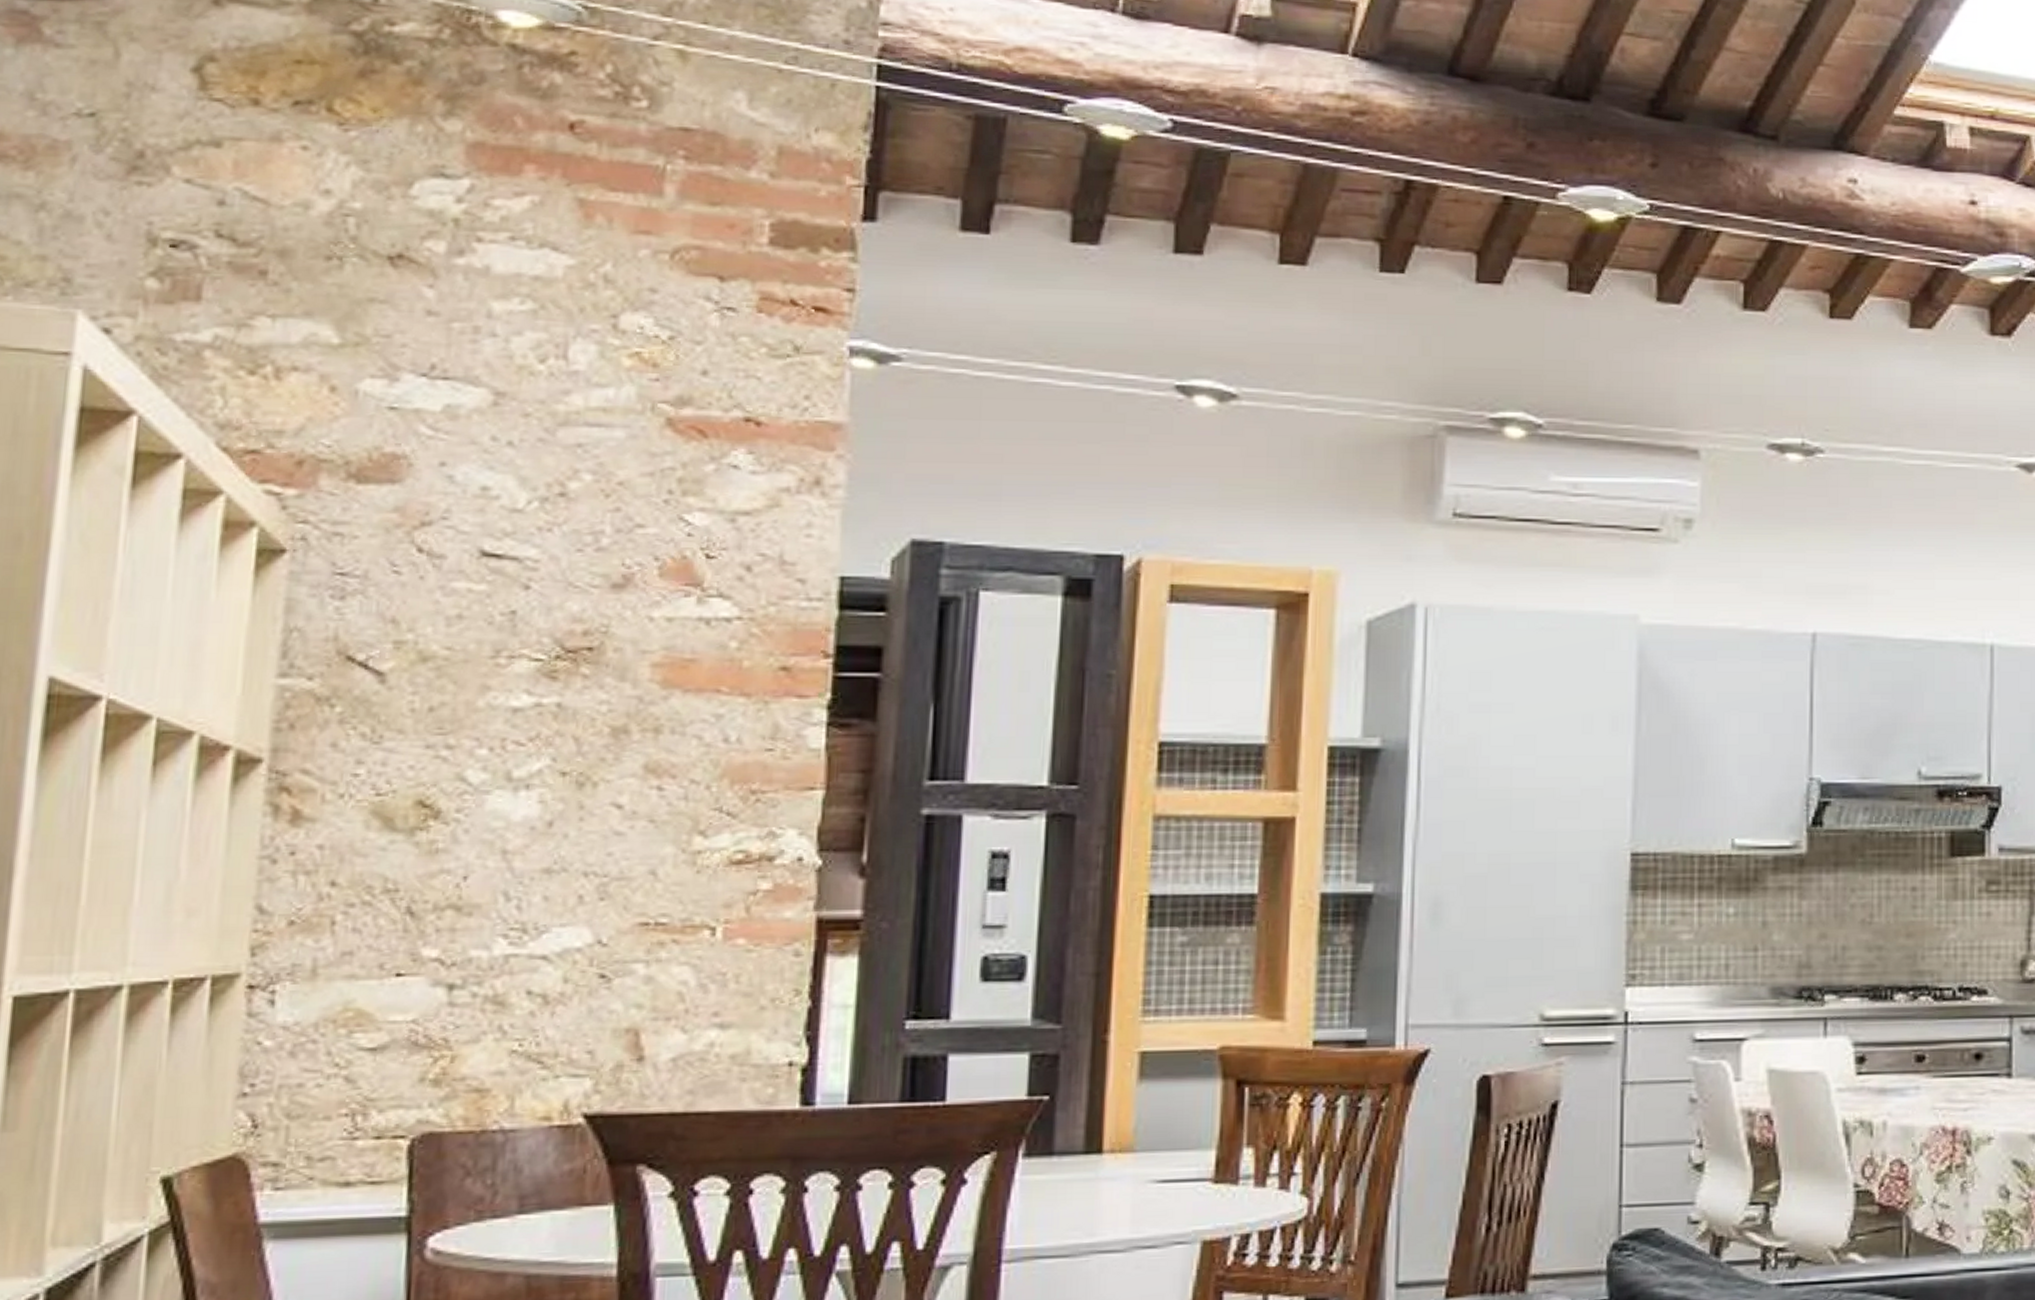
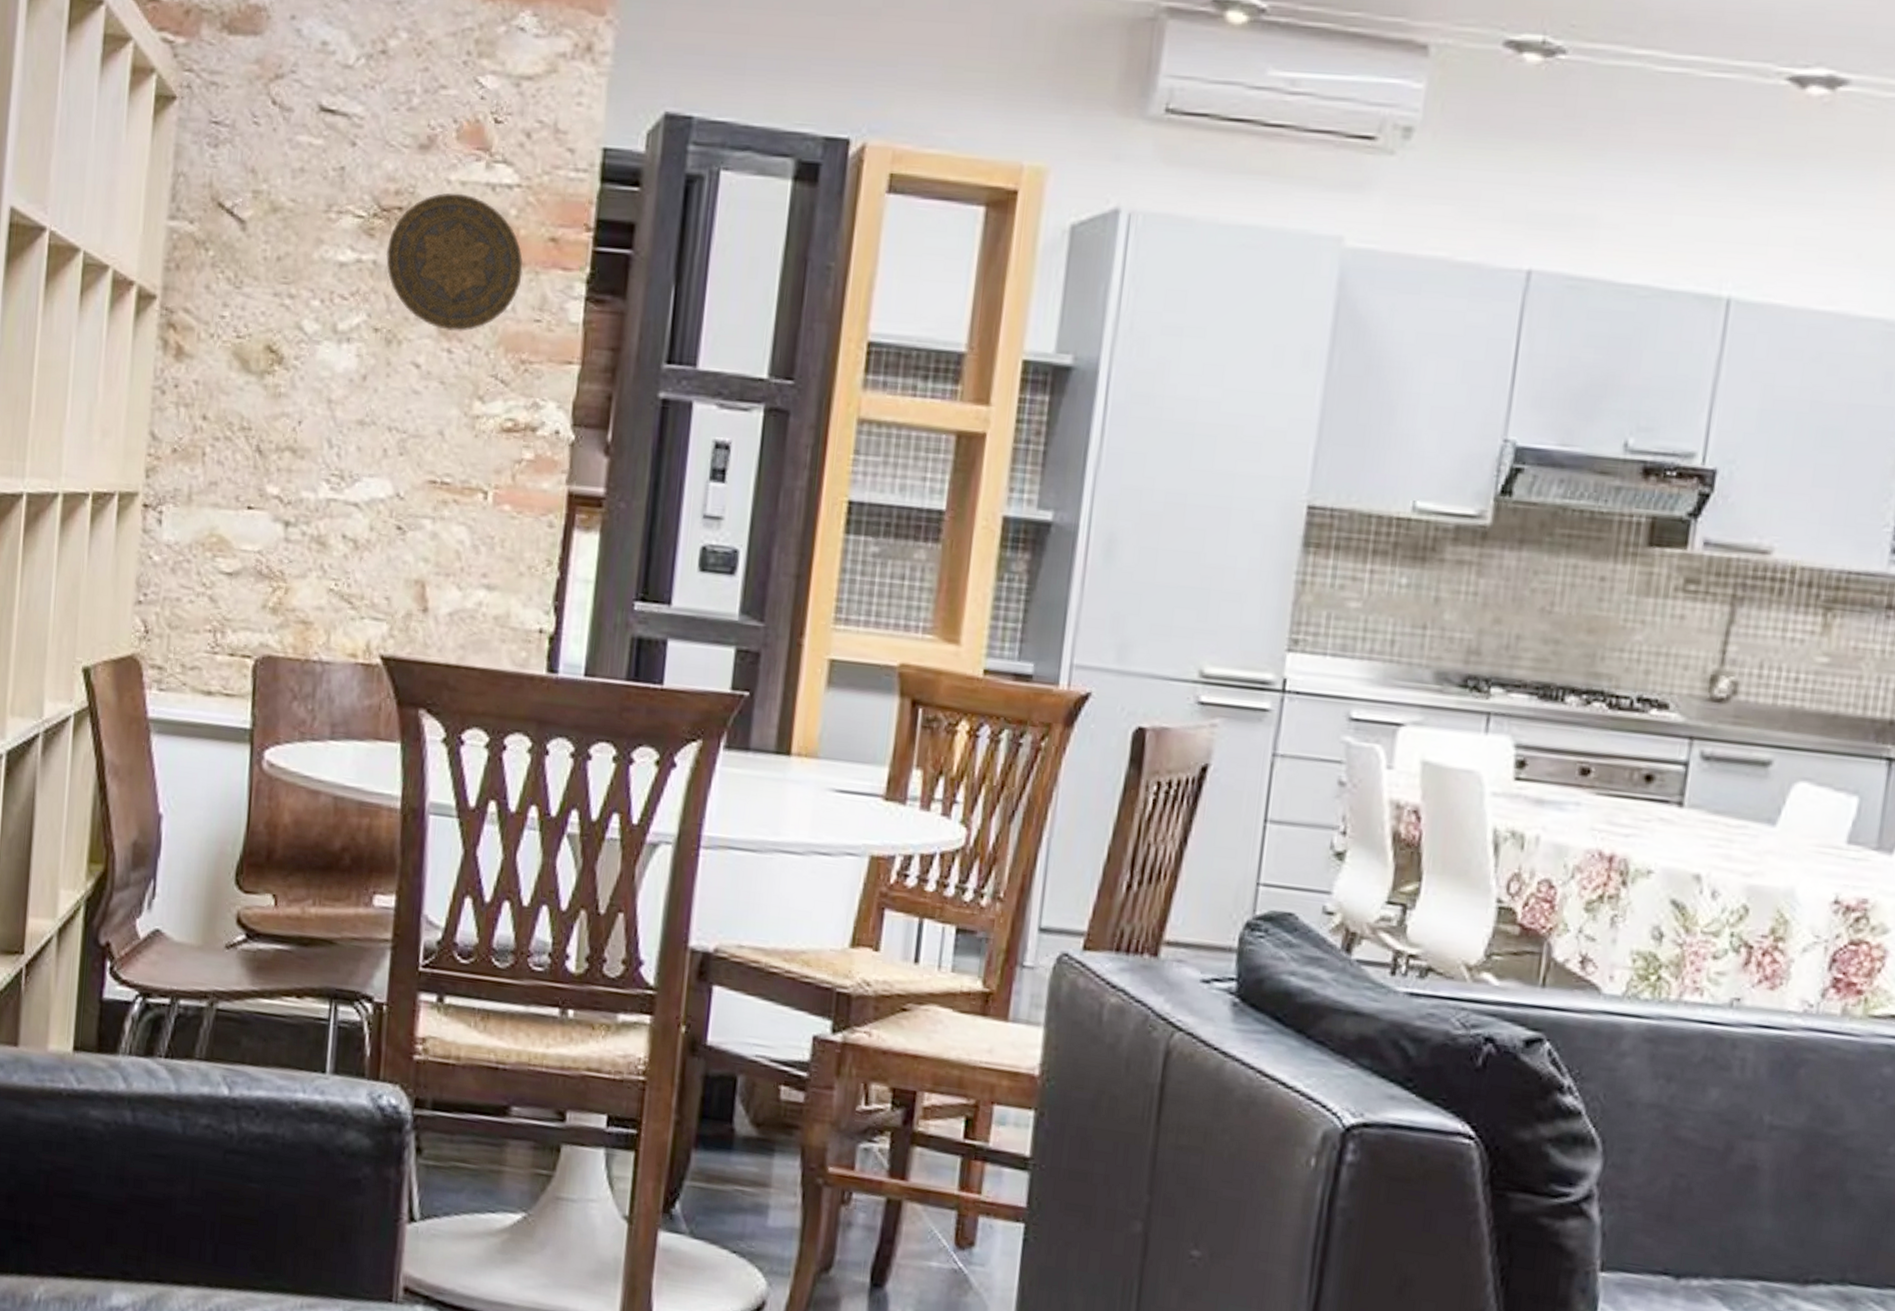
decorative plate: none [573,629,749,769] -> present [385,192,523,332]

